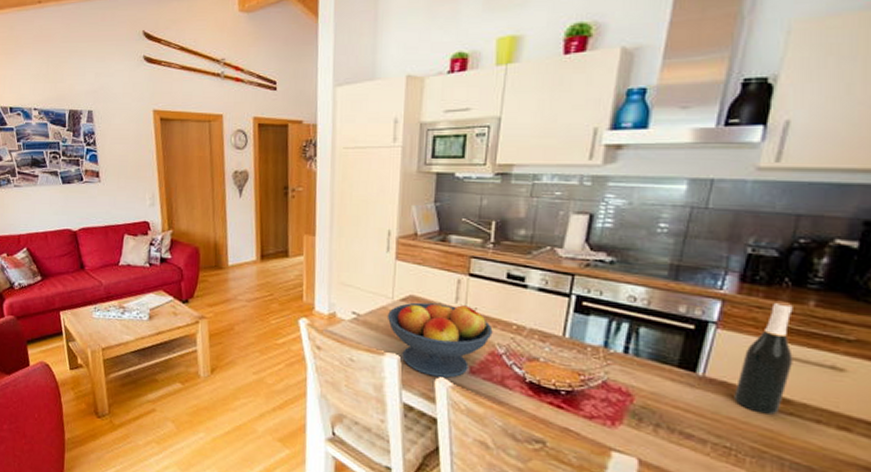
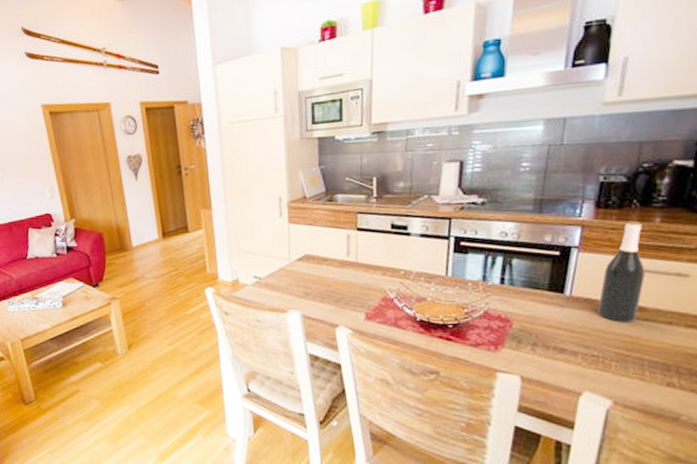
fruit bowl: present [387,302,493,378] -> none [286,258,383,326]

